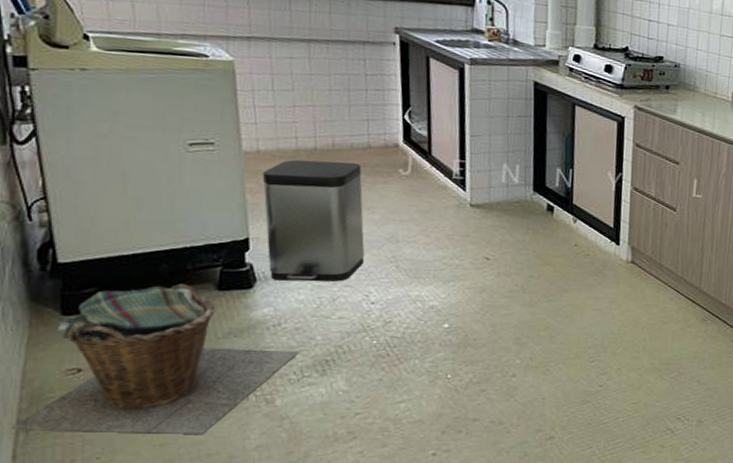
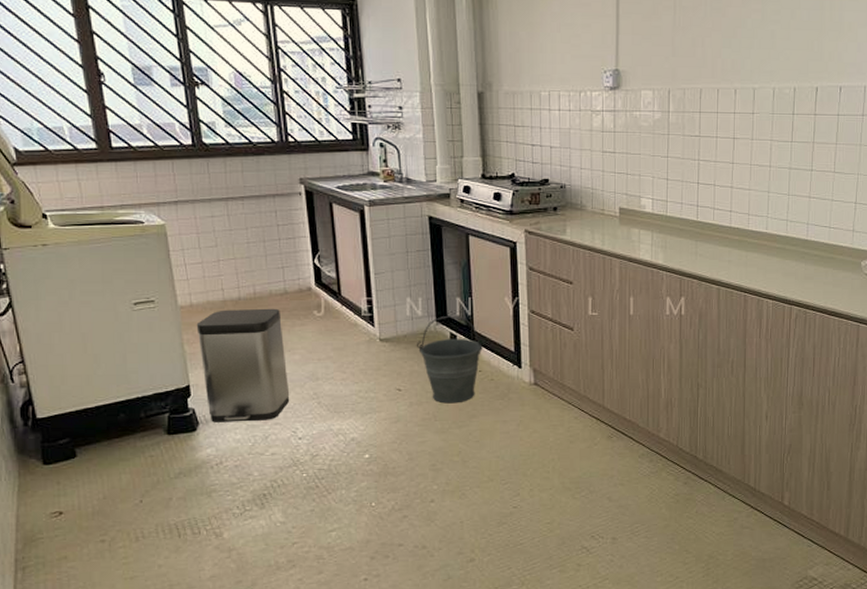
laundry basket: present [11,283,299,434] -> none [11,430,240,569]
bucket: none [509,185,584,277] -> present [416,315,485,404]

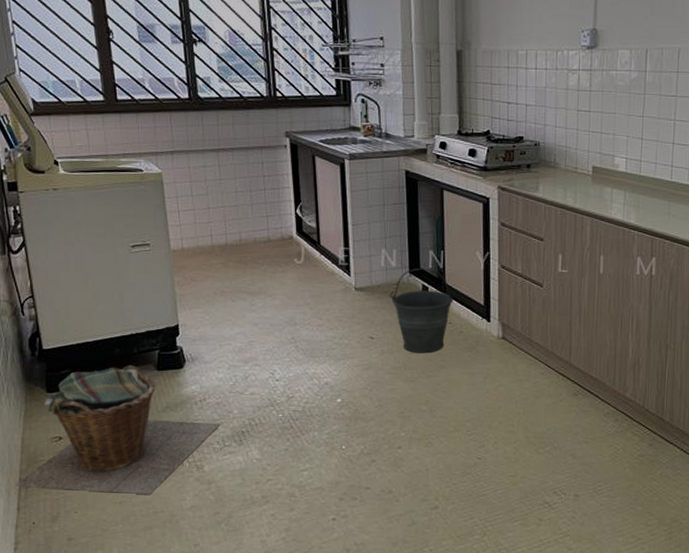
laundry basket: none [11,430,240,569] -> present [16,365,221,494]
pedal bin: present [196,308,290,422] -> none [186,254,270,362]

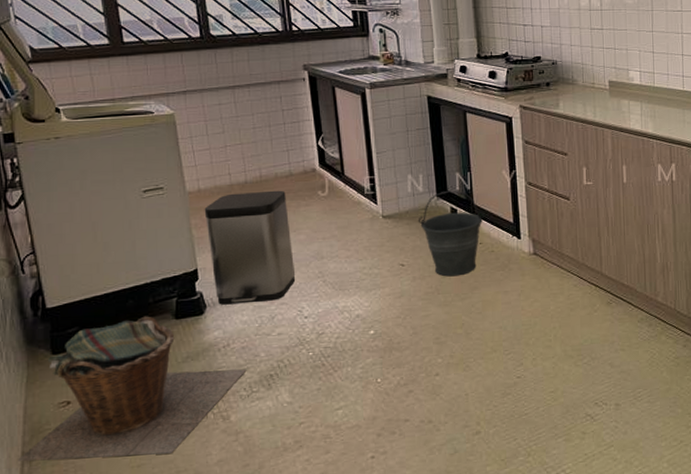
pedal bin: none [186,254,270,362] -> present [204,190,296,305]

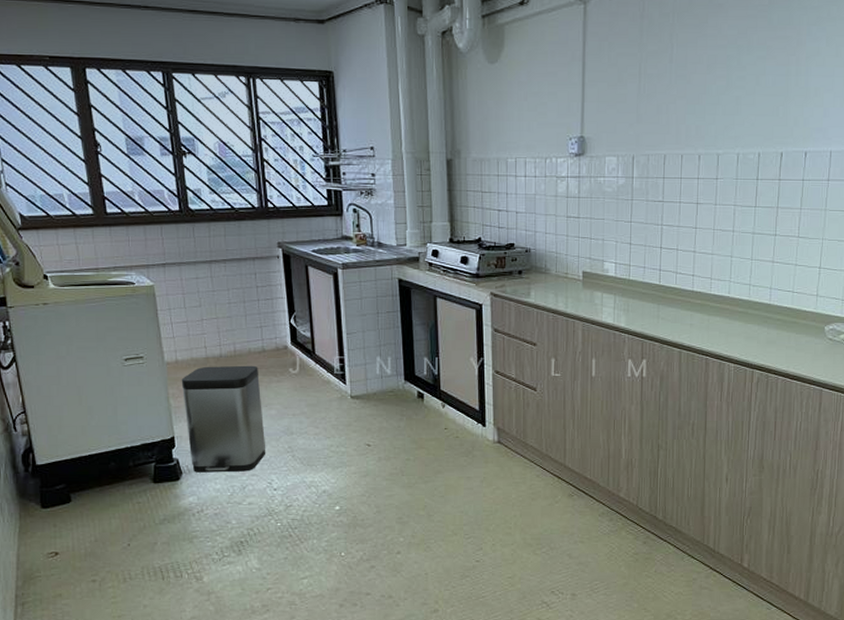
laundry basket: present [18,316,247,462] -> none [12,478,219,607]
bucket: present [418,190,485,277] -> none [385,374,451,459]

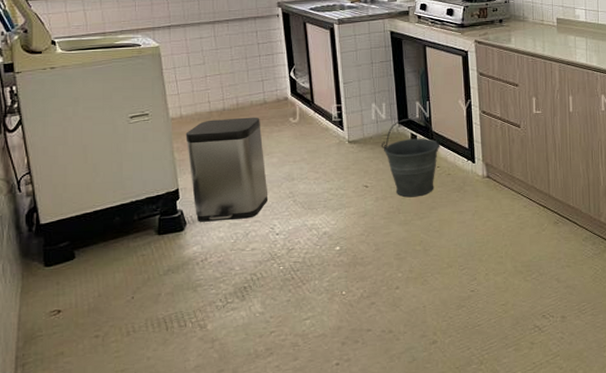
bucket: none [385,374,451,459] -> present [381,118,442,198]

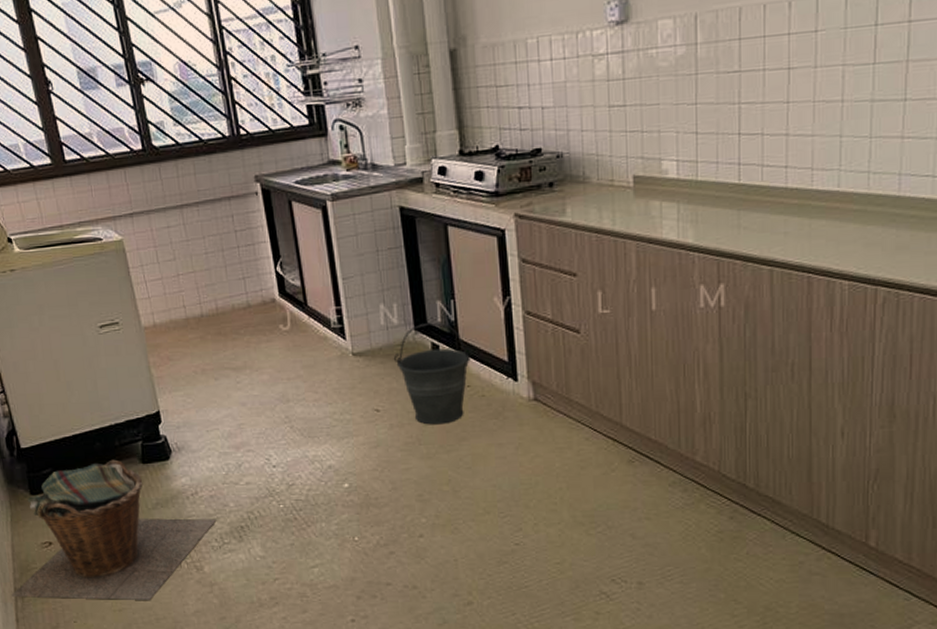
laundry basket: none [12,232,223,366] -> present [11,459,217,600]
pedal bin: present [185,117,268,222] -> none [161,324,261,450]

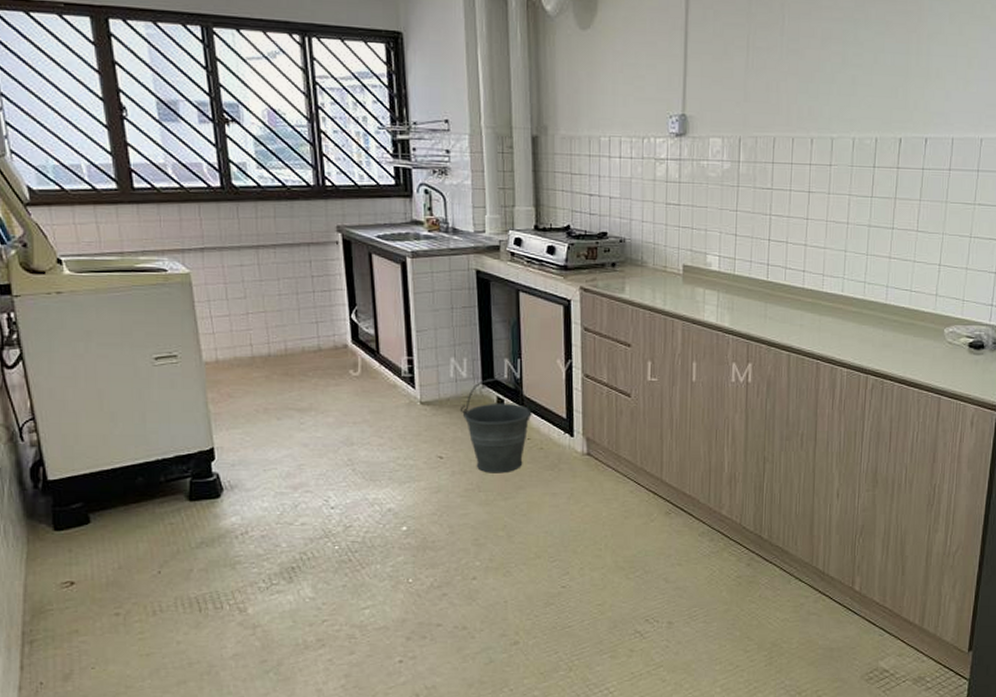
laundry basket: present [11,459,217,600] -> none [18,495,266,644]

